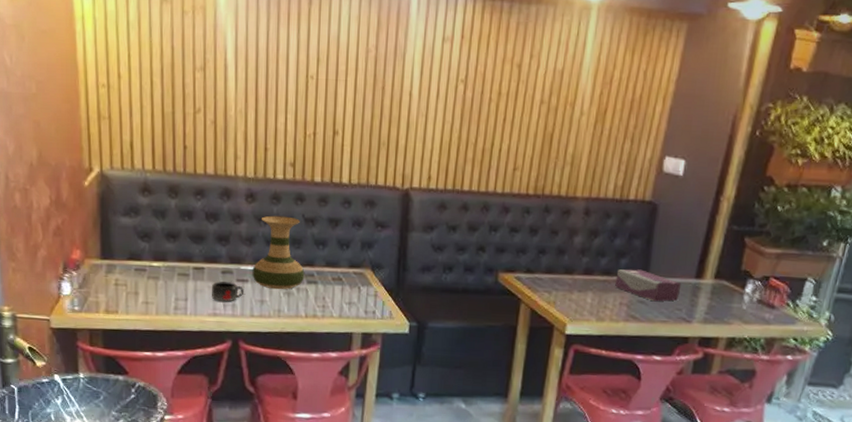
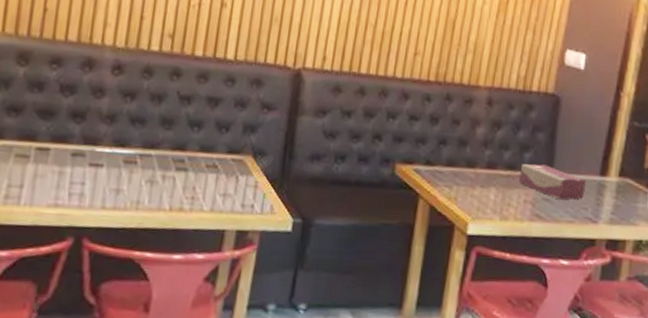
mug: present [211,281,243,302] -> none [54,165,96,190]
vase: present [252,215,305,290] -> none [109,90,175,177]

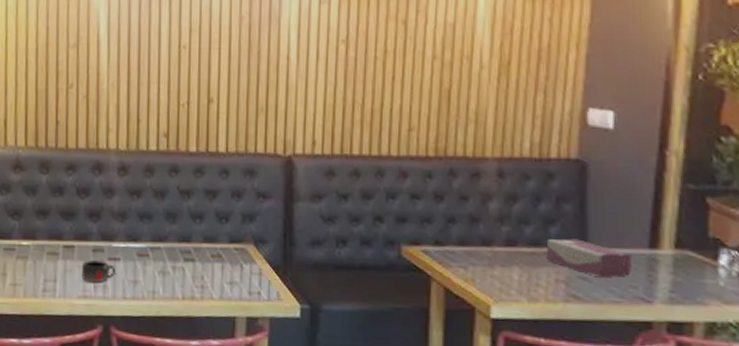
mug: none [54,165,96,190] -> present [81,260,115,283]

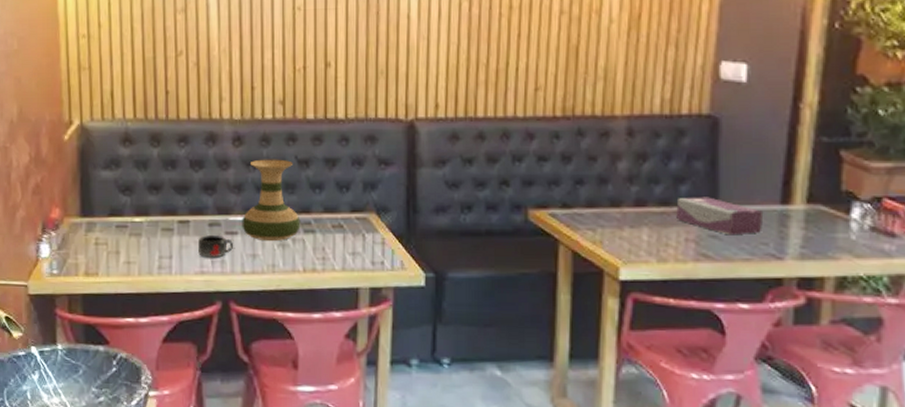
vase: none [124,188,181,269] -> present [242,159,301,242]

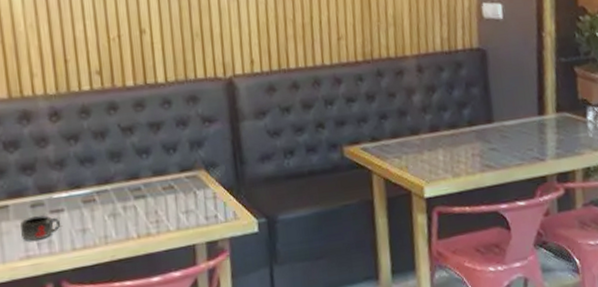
vase: present [242,159,301,242] -> none [67,129,131,214]
tissue box: present [676,197,764,236] -> none [462,116,528,147]

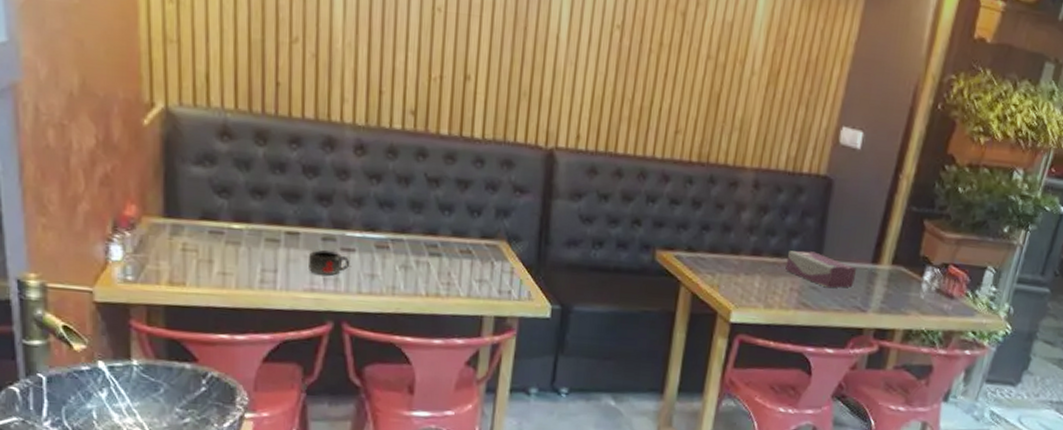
tissue box: none [462,116,528,147] -> present [785,250,857,288]

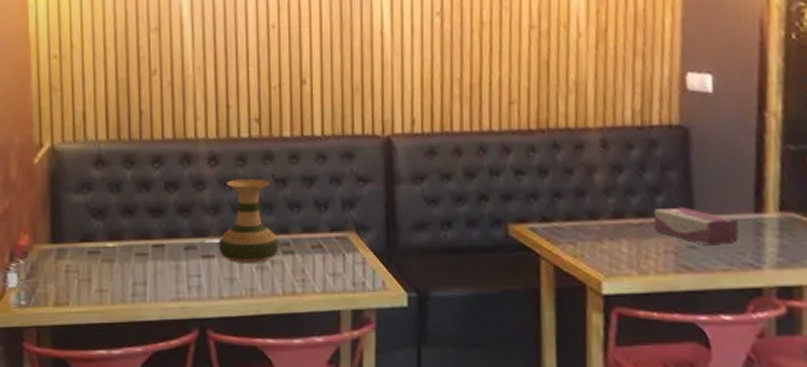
mug: present [307,250,349,275] -> none [173,259,210,283]
vase: none [360,172,426,262] -> present [218,178,279,264]

